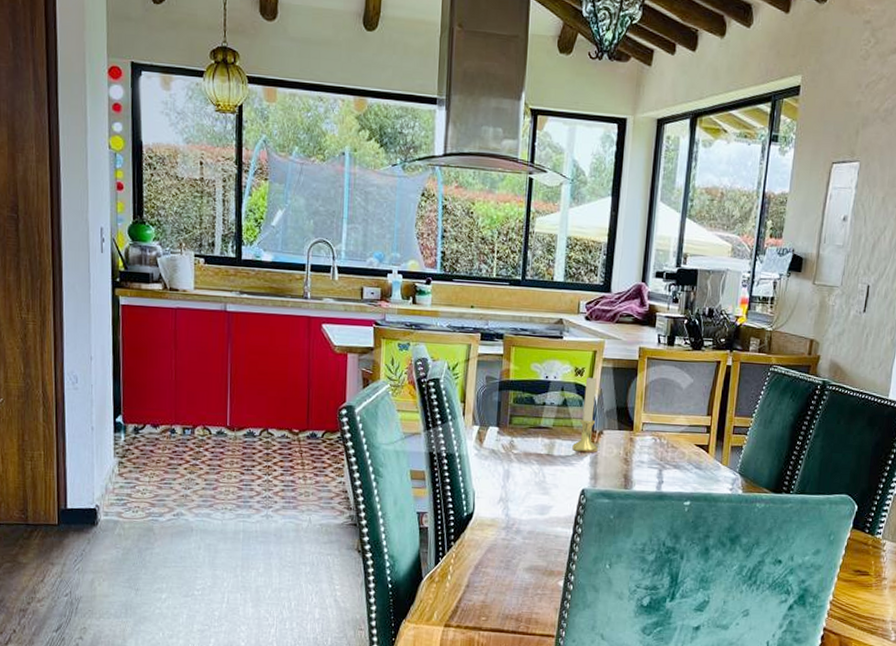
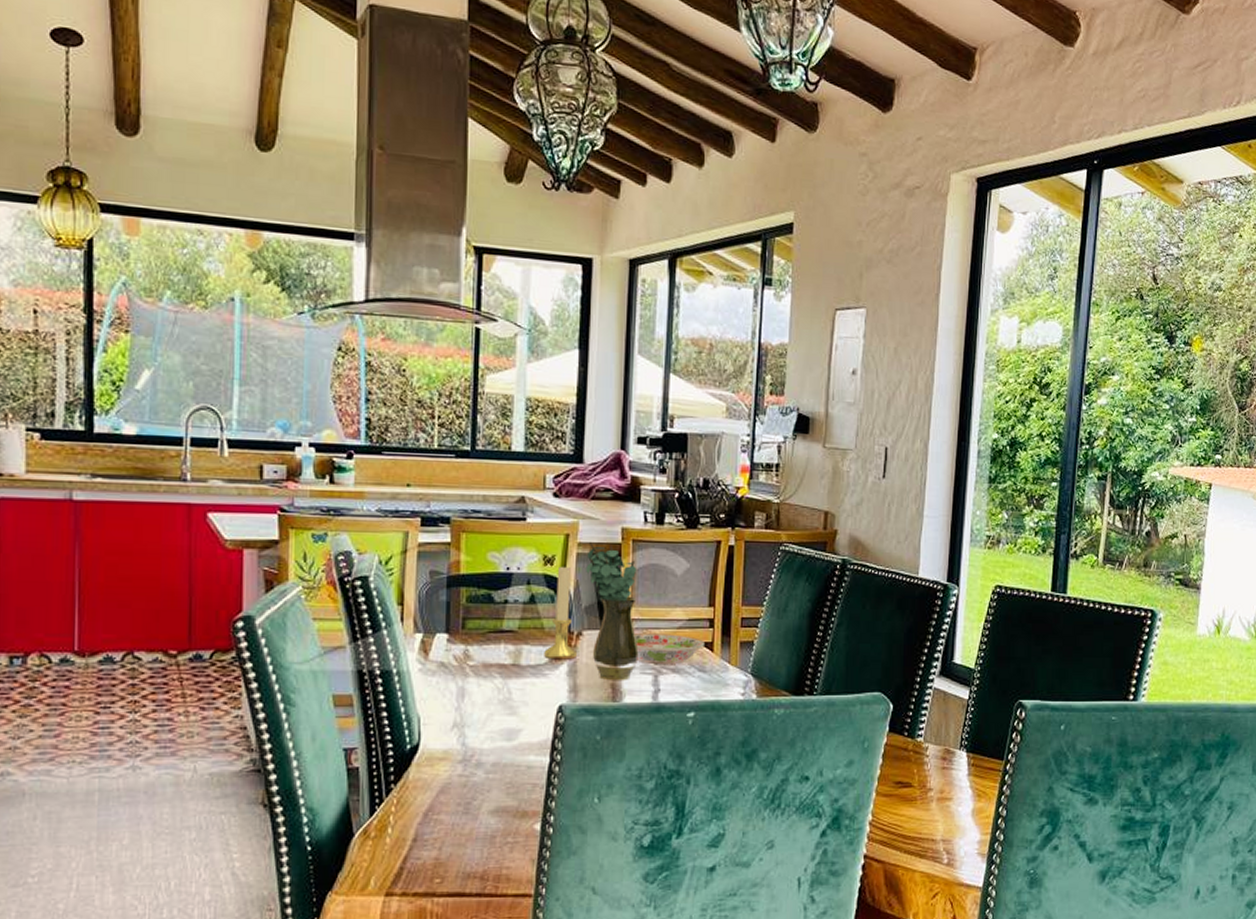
vase: none [609,358,649,473] -> present [586,542,639,681]
bowl: none [645,435,702,461] -> present [634,633,704,664]

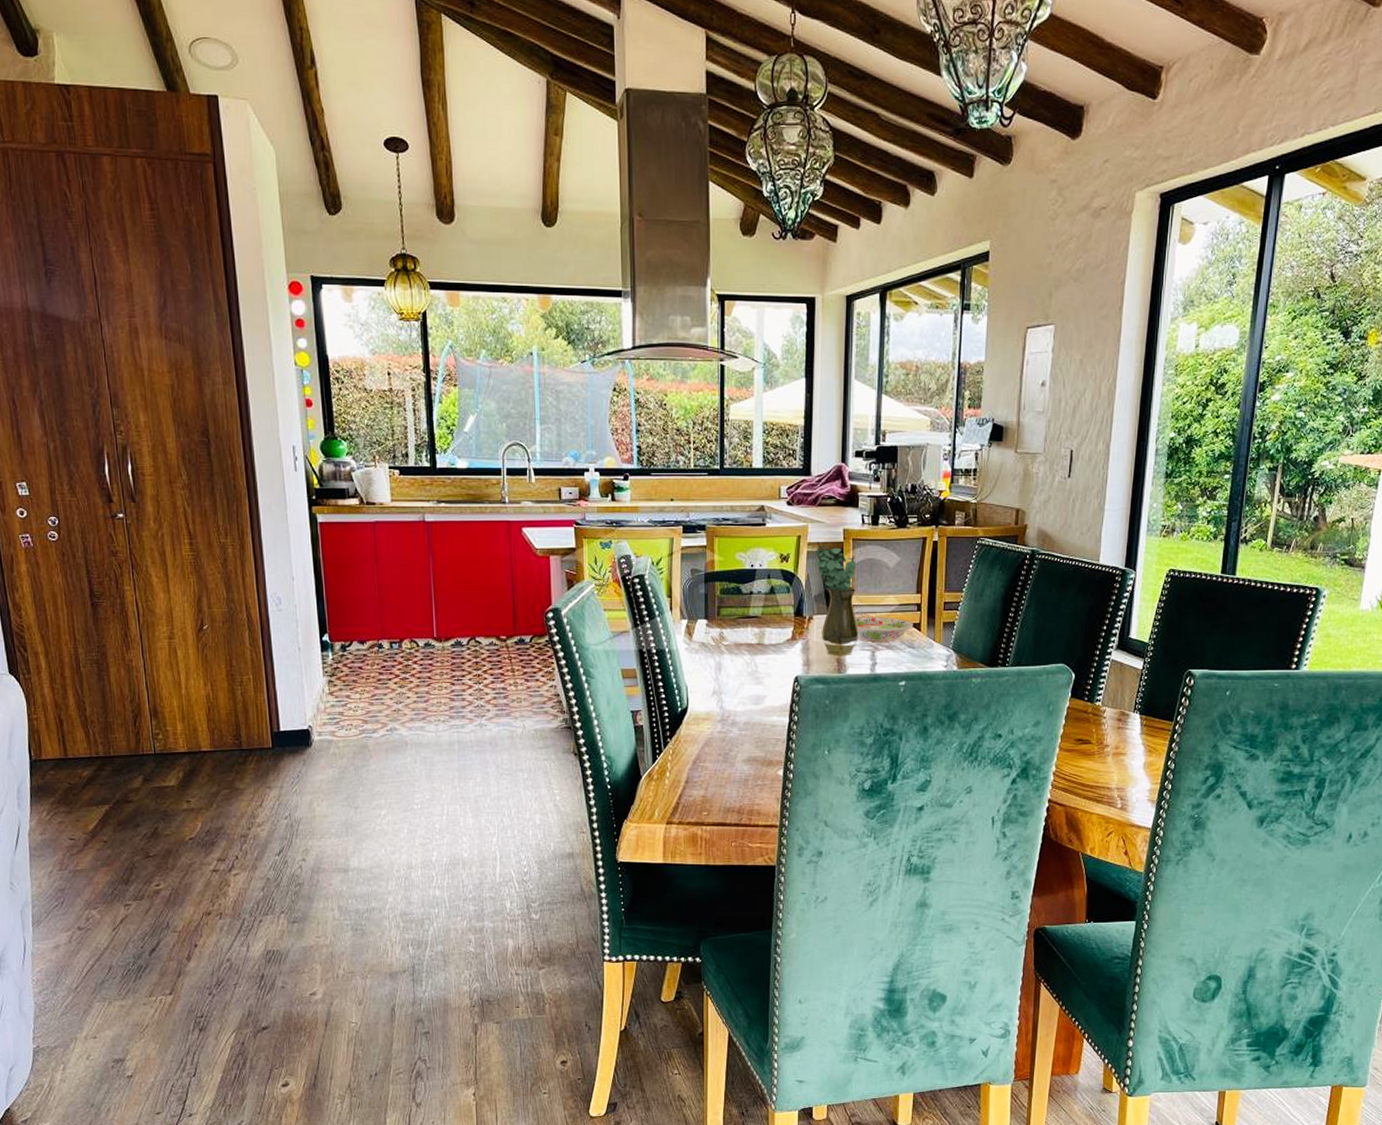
candle holder: present [544,564,578,660] -> none [783,561,810,639]

